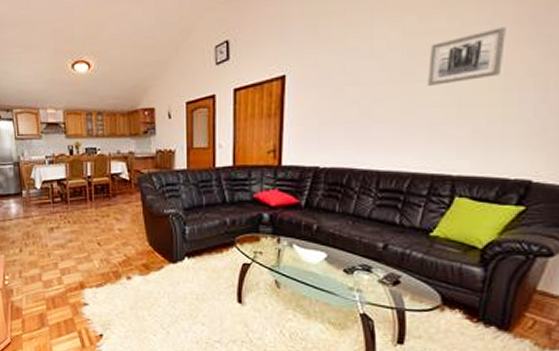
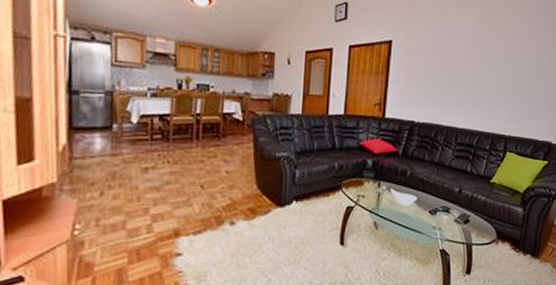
wall art: present [427,27,506,86] -> none [491,29,538,65]

